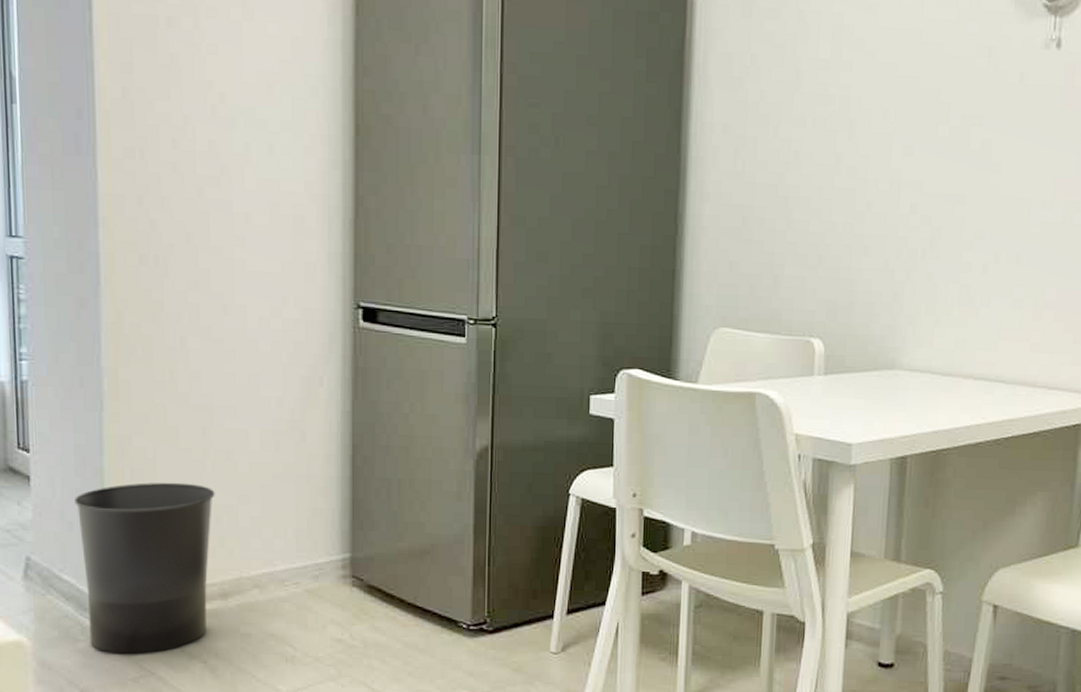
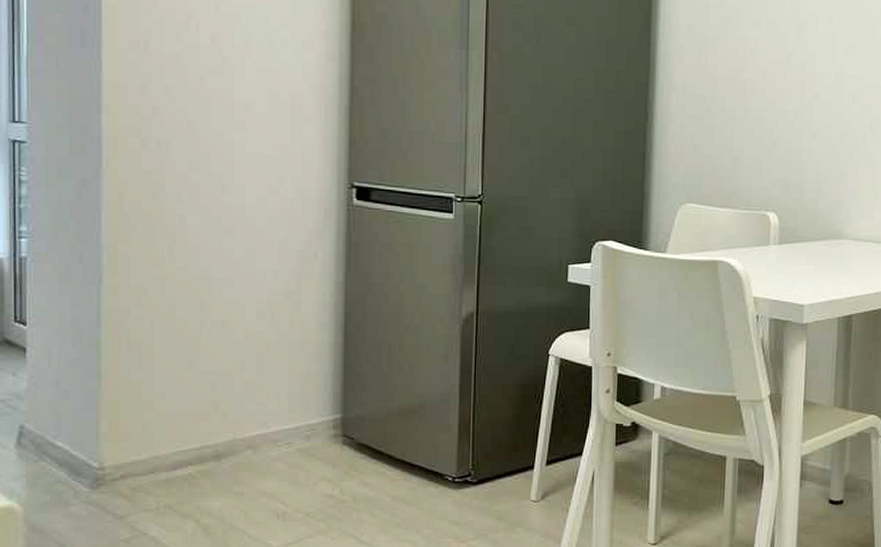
waste bin: present [74,482,215,654] -> none [70,351,211,516]

